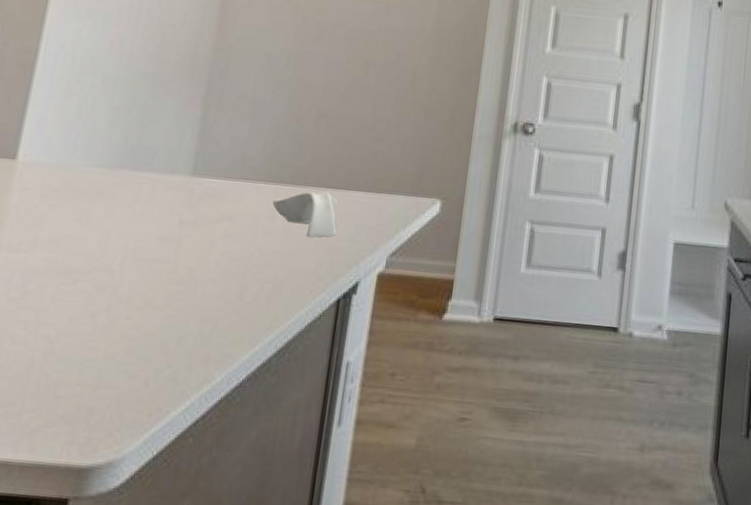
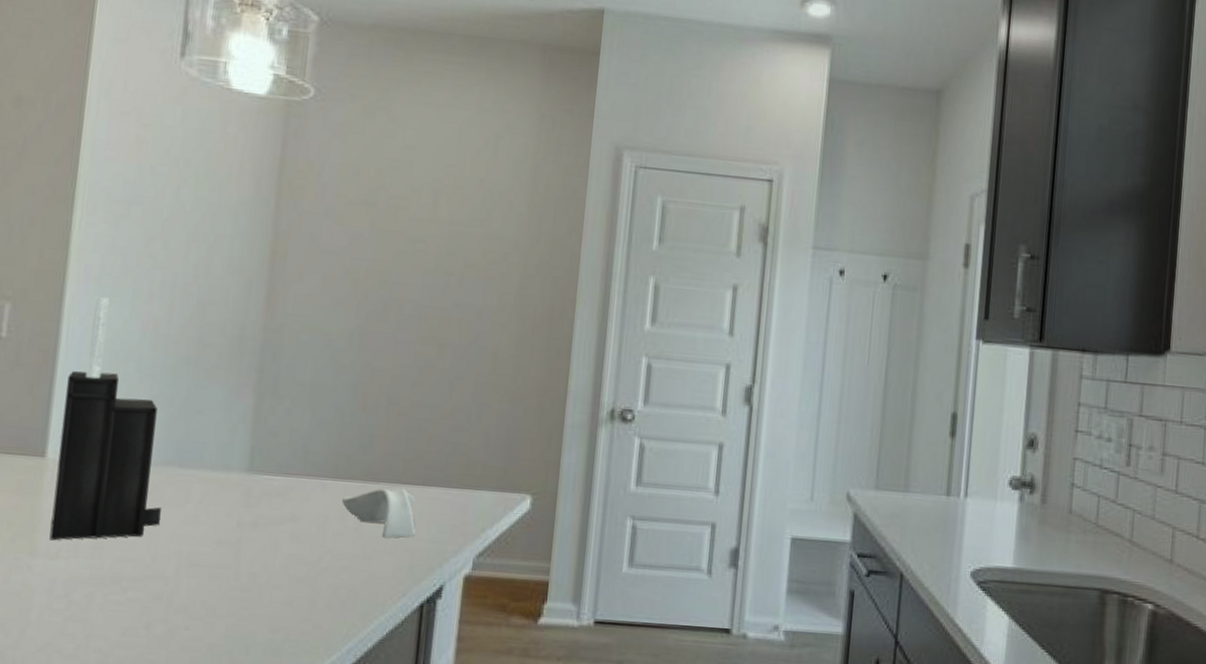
knife block: none [12,19,117,235] -> present [49,297,161,541]

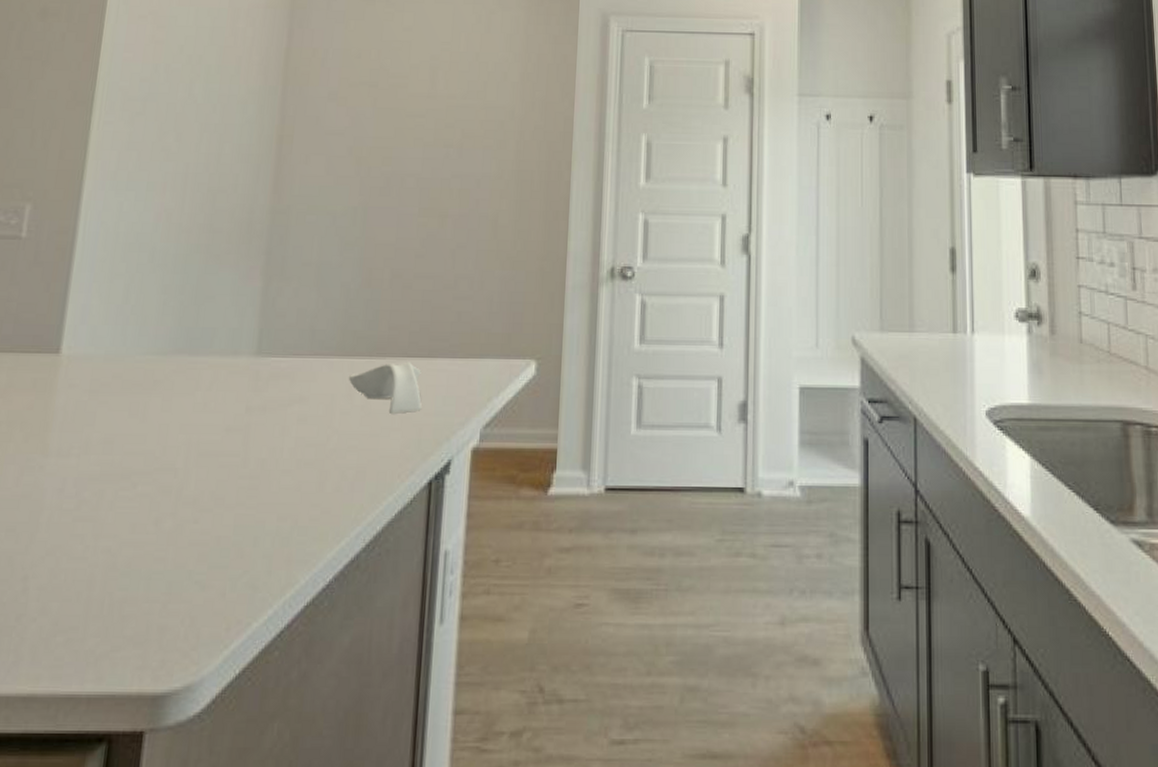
knife block: present [49,297,161,541] -> none [61,192,171,438]

